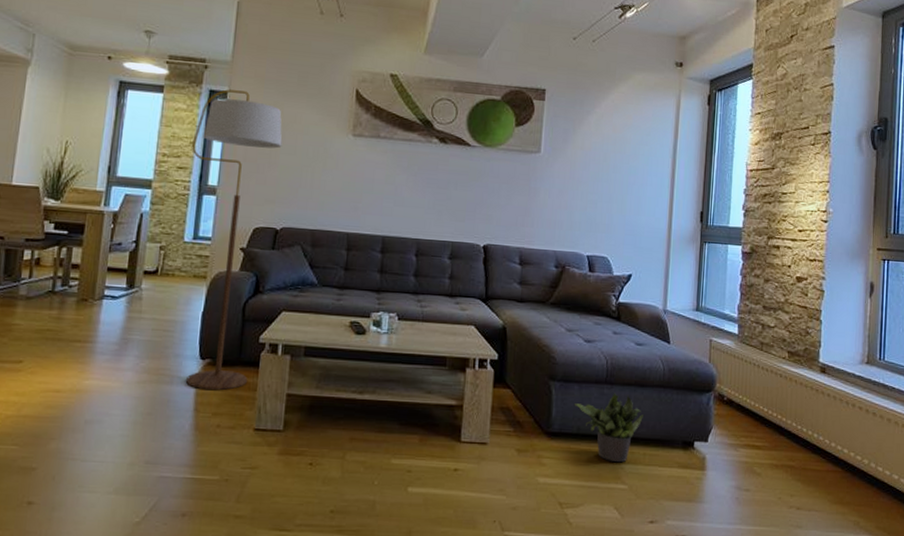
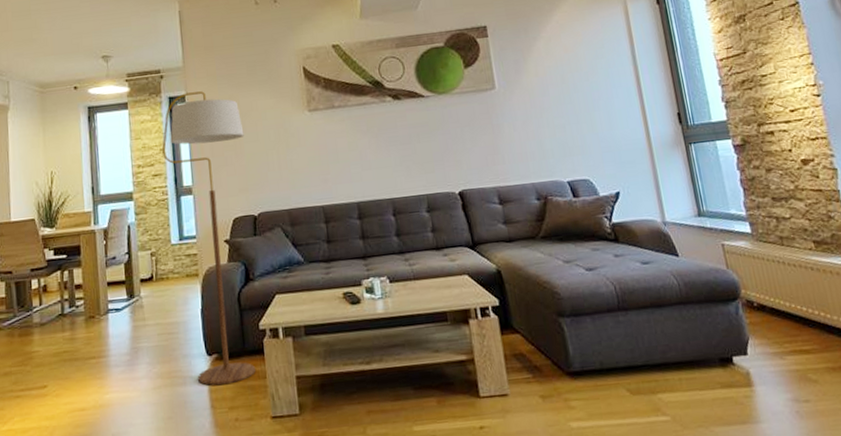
potted plant: present [574,392,645,463] -> none [590,318,670,394]

